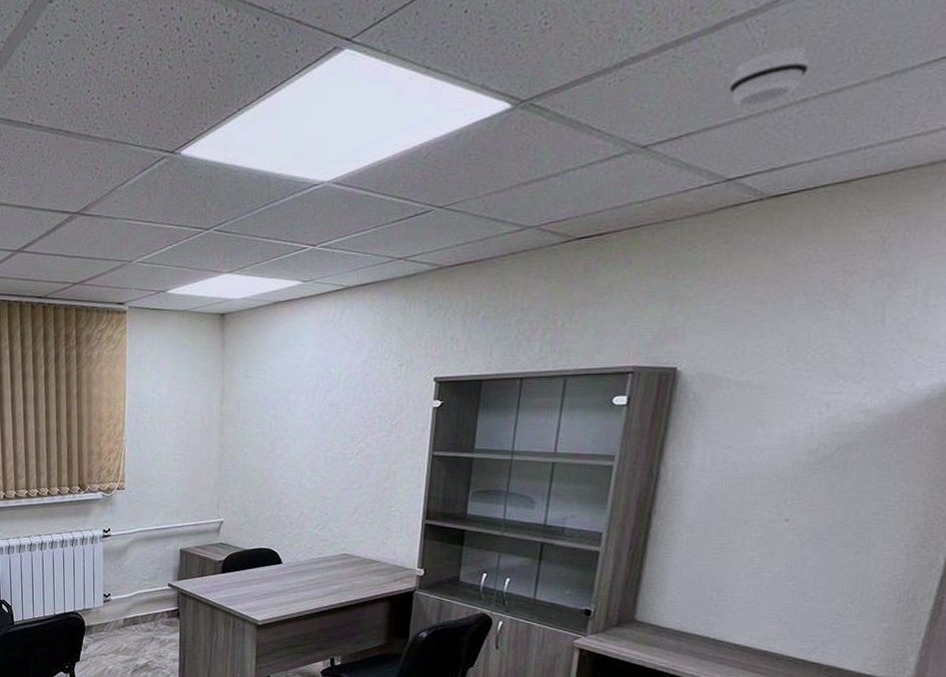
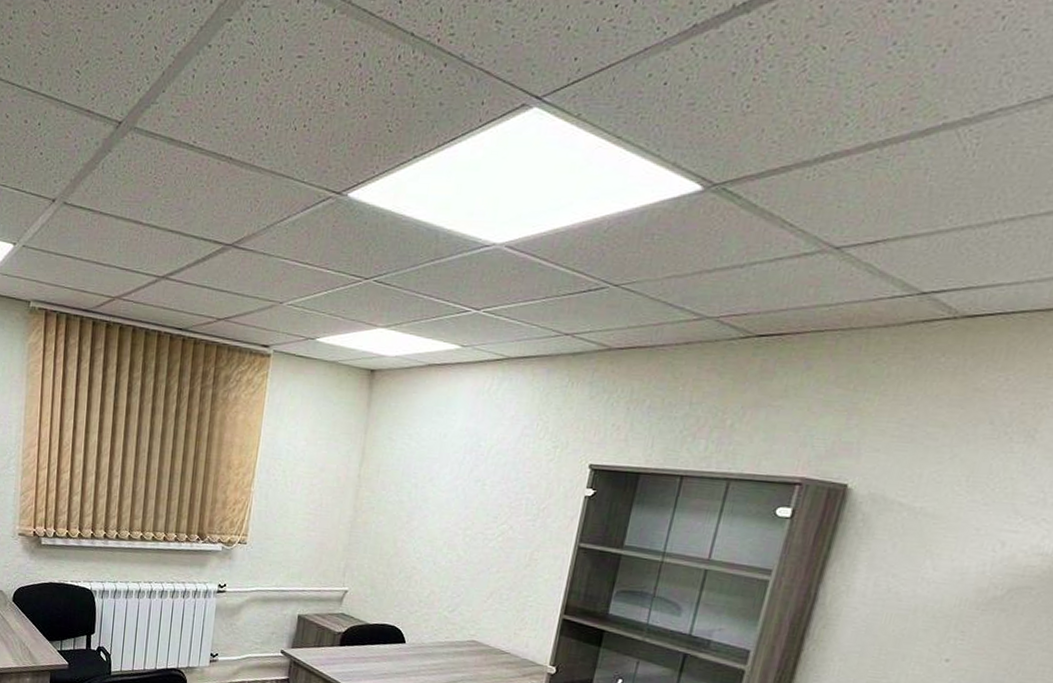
smoke detector: present [728,47,811,107] -> none [932,163,1022,219]

